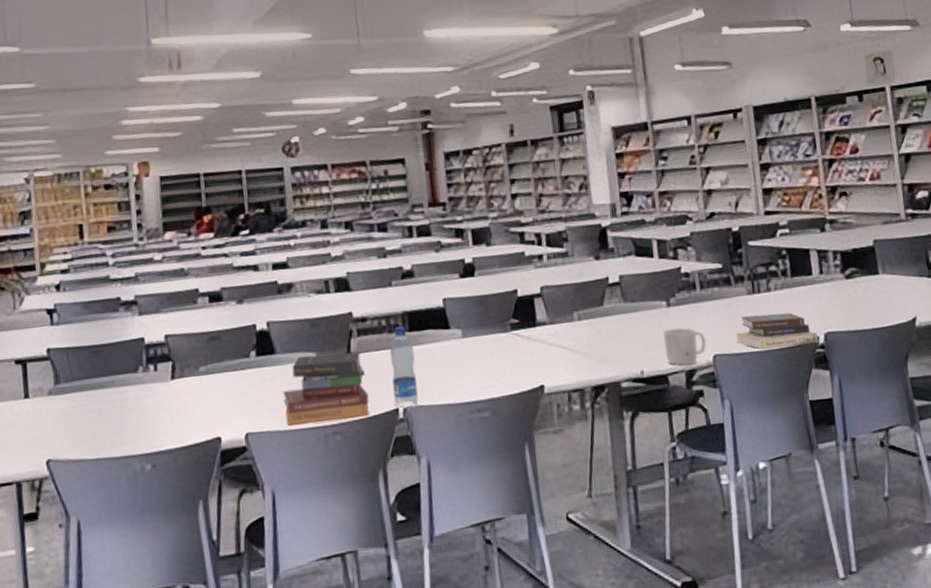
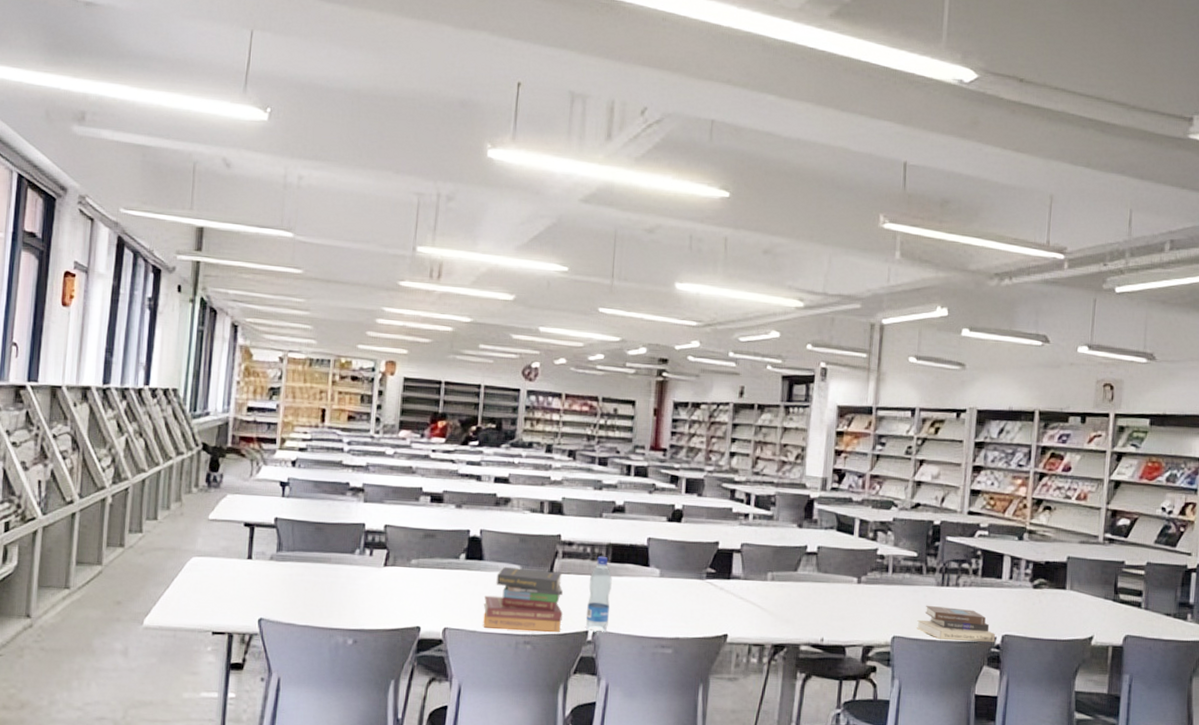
mug: present [662,327,706,366] -> none [847,604,888,642]

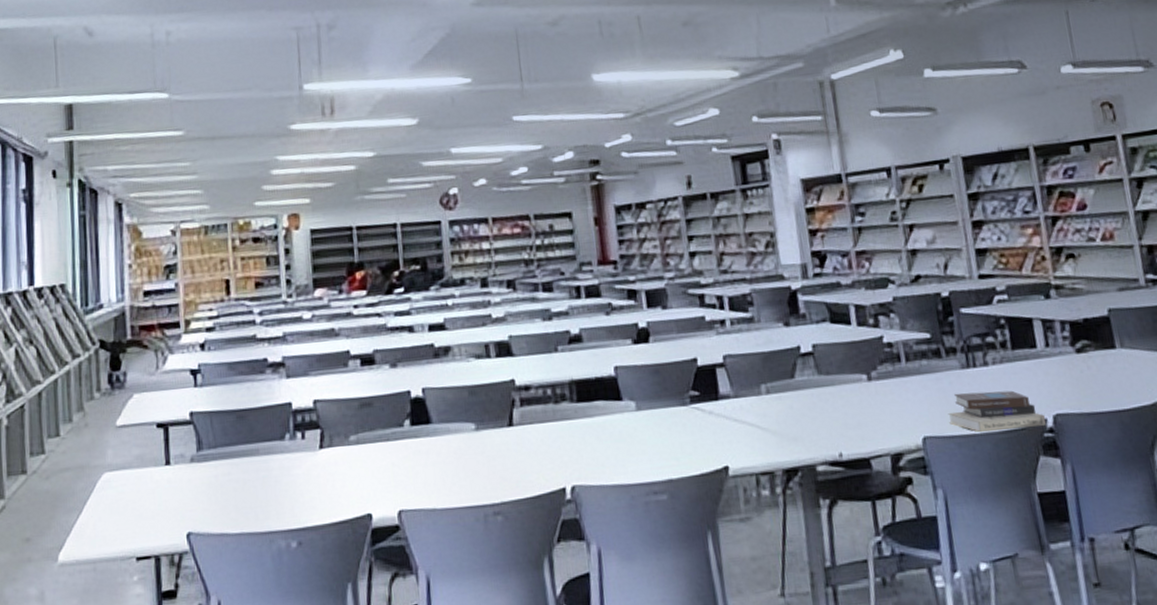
books: present [483,566,563,633] -> none [439,423,533,503]
bottle: present [585,556,612,633] -> none [555,396,587,489]

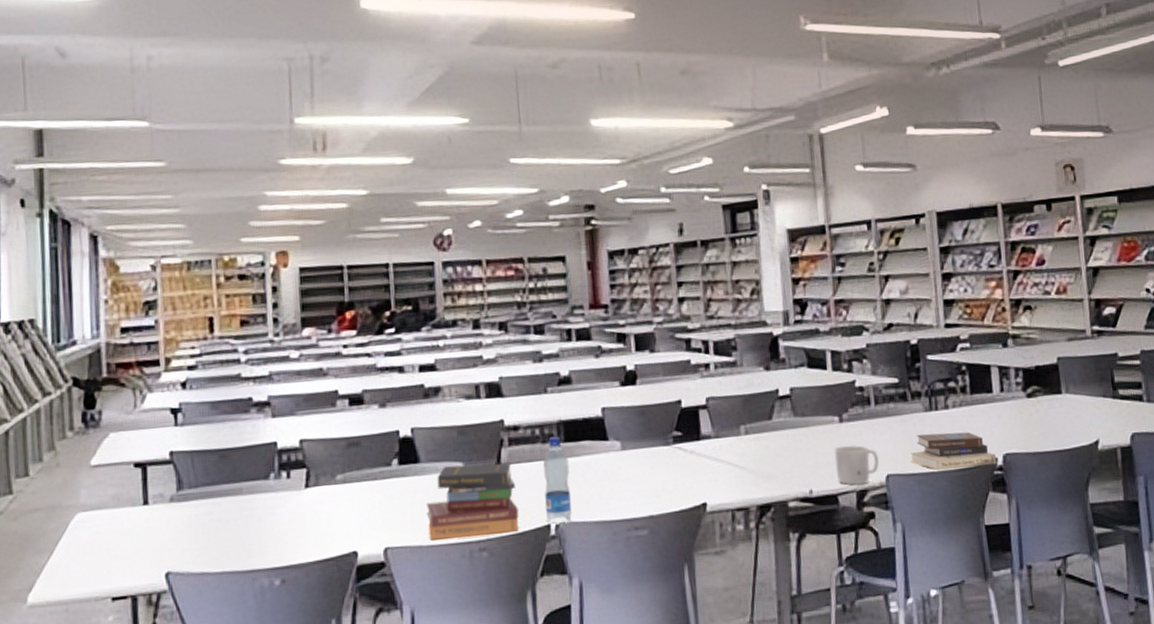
books: none [439,423,533,503] -> present [426,462,519,540]
bottle: none [555,396,587,489] -> present [542,436,572,526]
mug: none [863,404,914,449] -> present [834,444,879,486]

